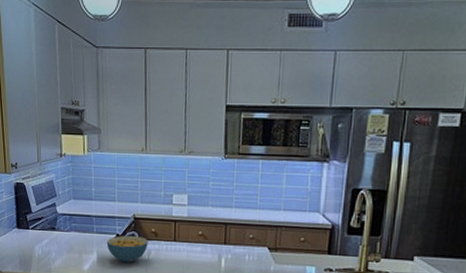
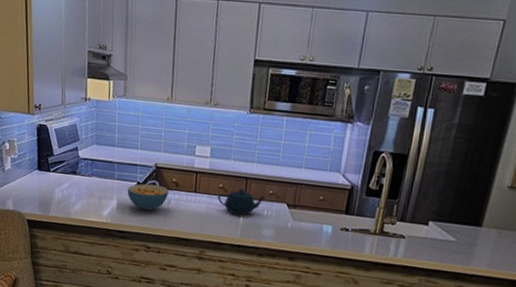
teapot: none [197,234,246,262] -> present [217,188,266,216]

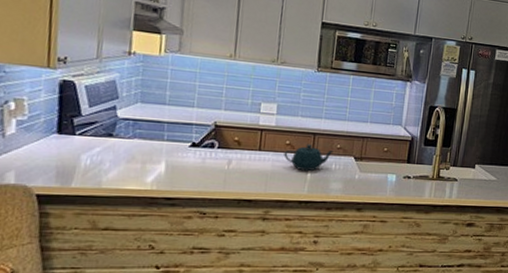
cereal bowl: present [127,183,169,212] -> none [179,143,230,174]

